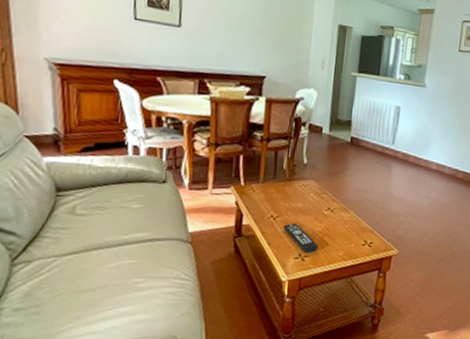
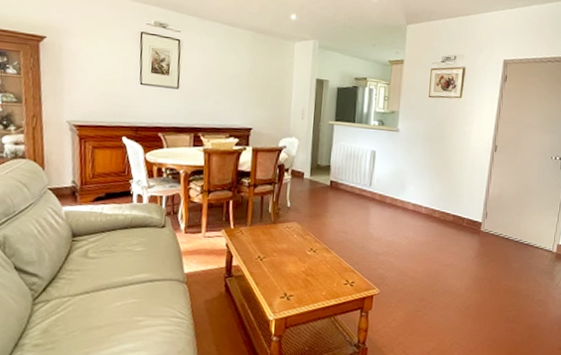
remote control: present [283,223,318,253] -> none [269,264,303,292]

